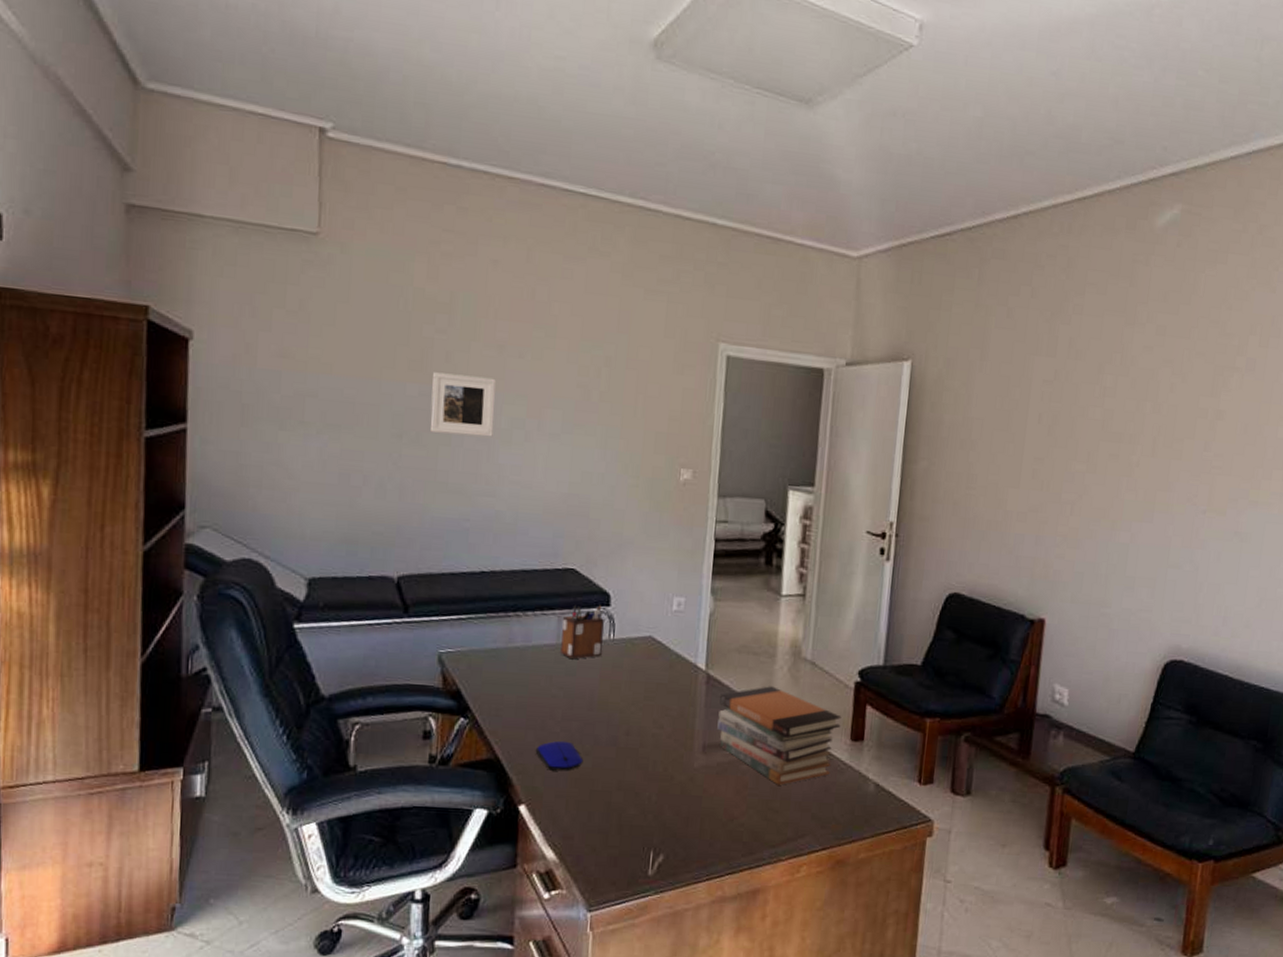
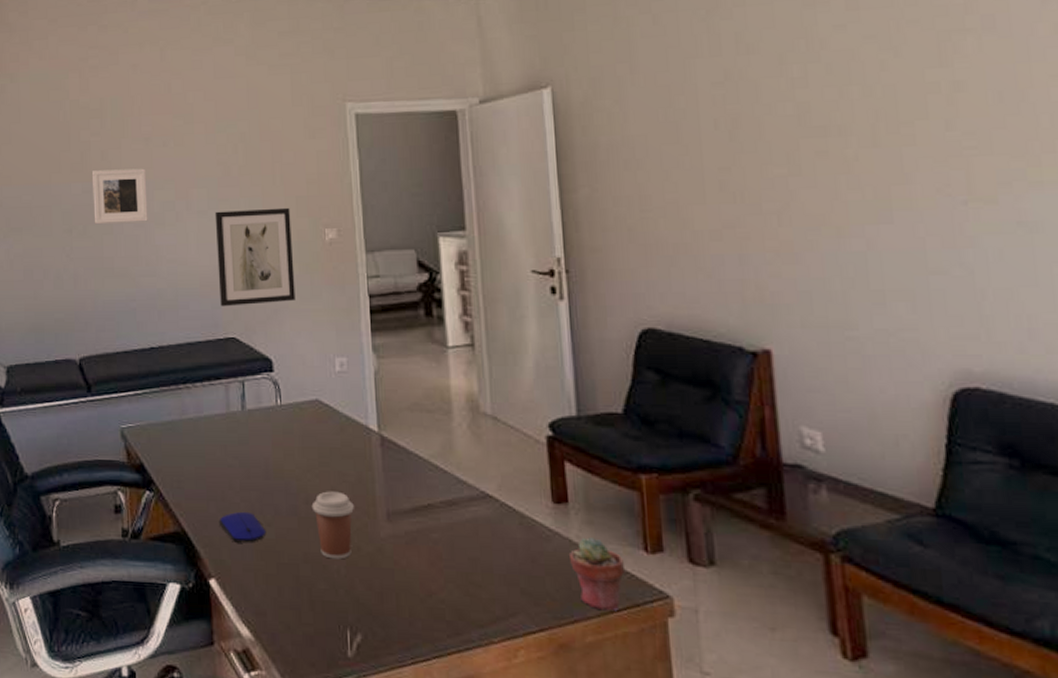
desk organizer: present [560,605,604,660] -> none [229,371,272,428]
wall art: none [563,436,648,538] -> present [214,207,296,307]
coffee cup: none [631,724,673,788] -> present [311,491,354,560]
book stack: present [717,686,842,785] -> none [398,445,538,556]
potted succulent: none [857,770,901,833] -> present [570,537,626,612]

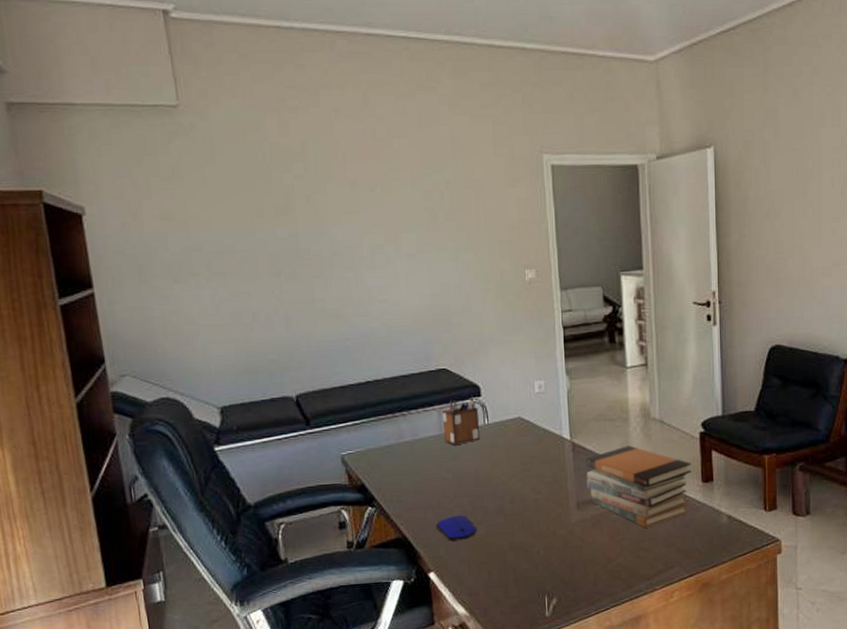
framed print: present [92,168,148,224] -> none [298,213,358,267]
wall art: present [214,207,296,307] -> none [423,250,500,342]
desk organizer: none [229,371,272,428] -> present [441,396,481,446]
coffee cup: present [311,491,354,560] -> none [515,490,551,544]
book stack: none [398,445,538,556] -> present [586,445,692,528]
potted succulent: present [570,537,626,612] -> none [713,504,751,556]

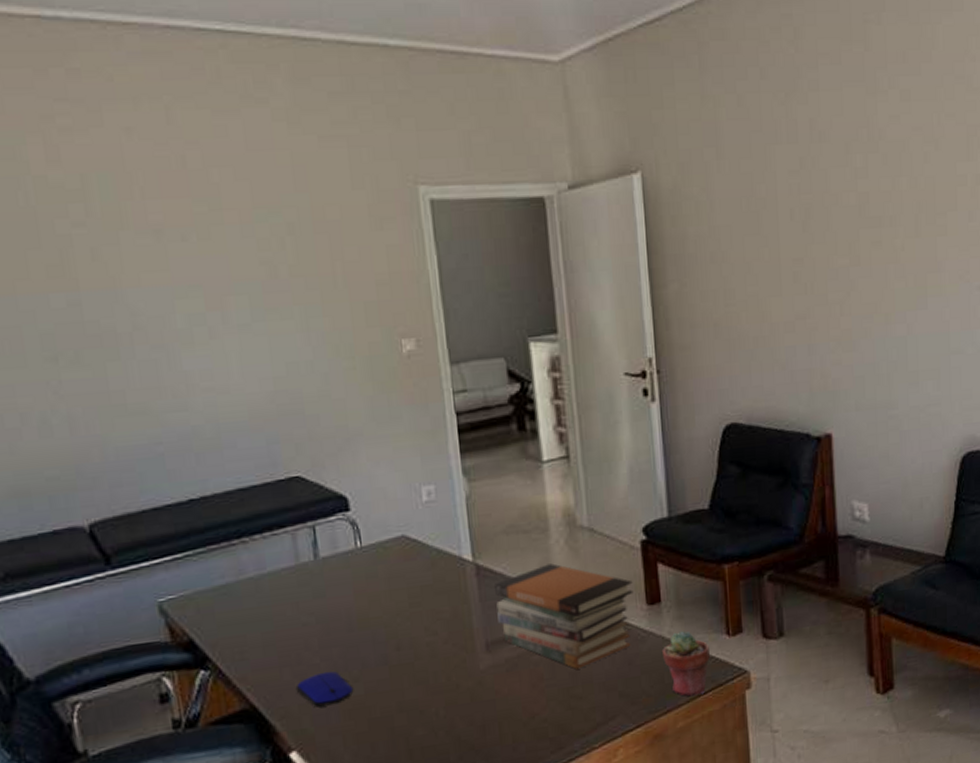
desk organizer: present [441,396,481,446] -> none [296,511,352,580]
potted succulent: none [713,504,751,556] -> present [663,631,711,697]

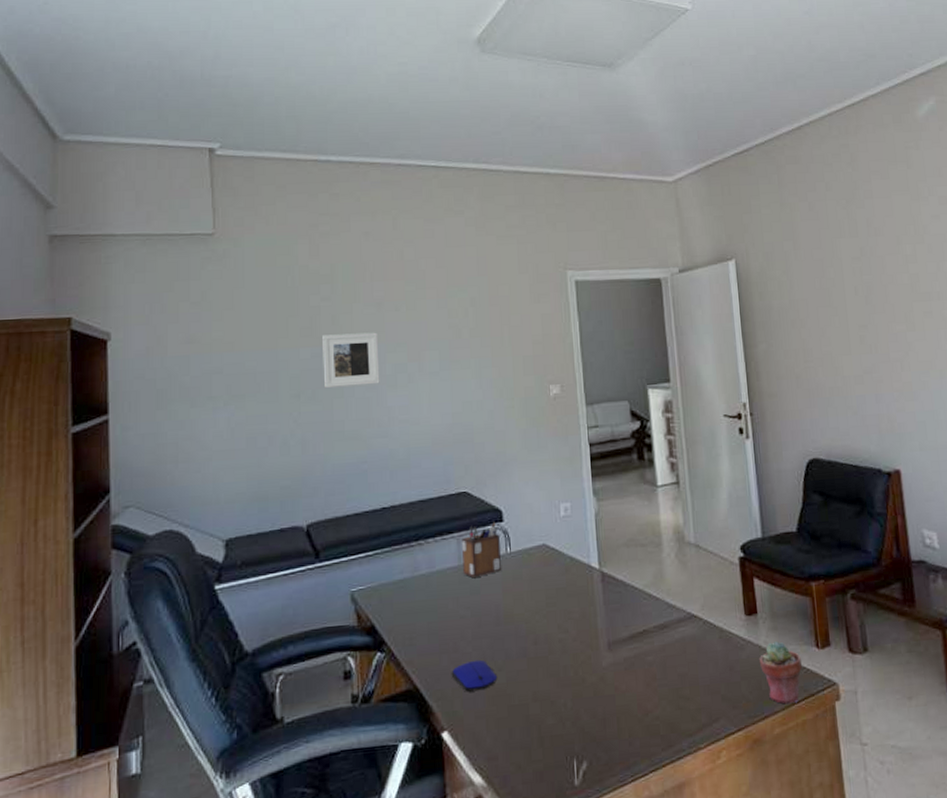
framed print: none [80,270,170,347] -> present [322,332,380,388]
desk organizer: none [296,511,352,580] -> present [461,522,502,579]
book stack: present [495,563,634,670] -> none [617,574,733,672]

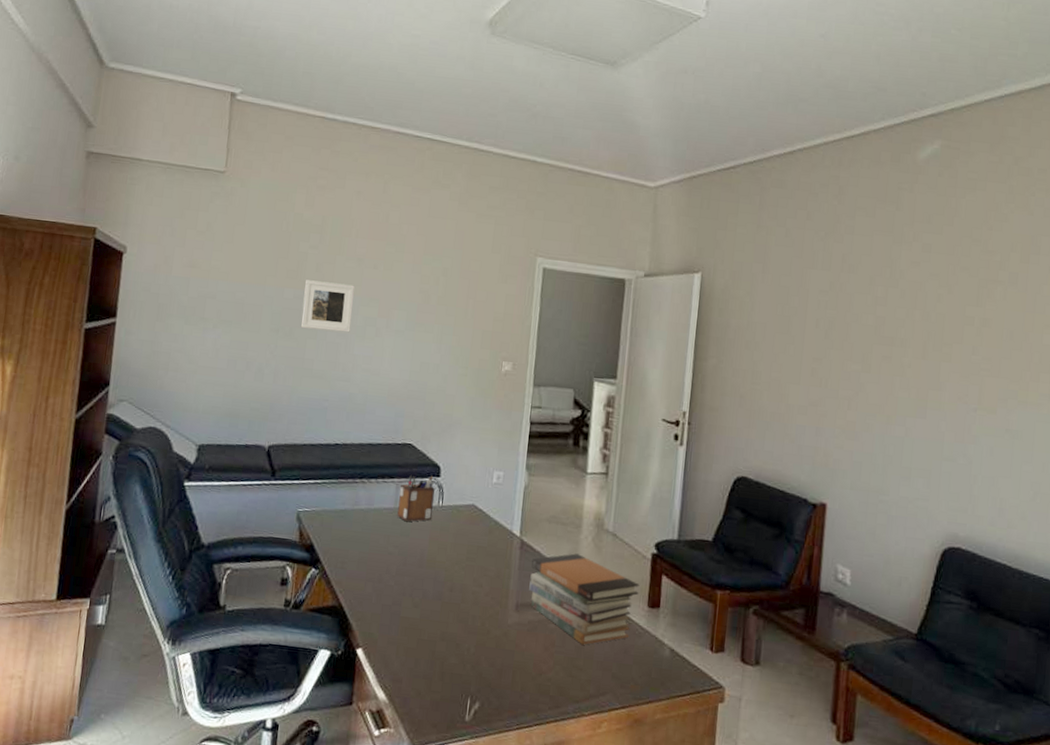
computer mouse: present [451,659,498,692] -> none [372,593,413,621]
book stack: none [617,574,733,672] -> present [529,553,640,645]
potted succulent: present [760,641,803,705] -> none [653,636,694,696]

